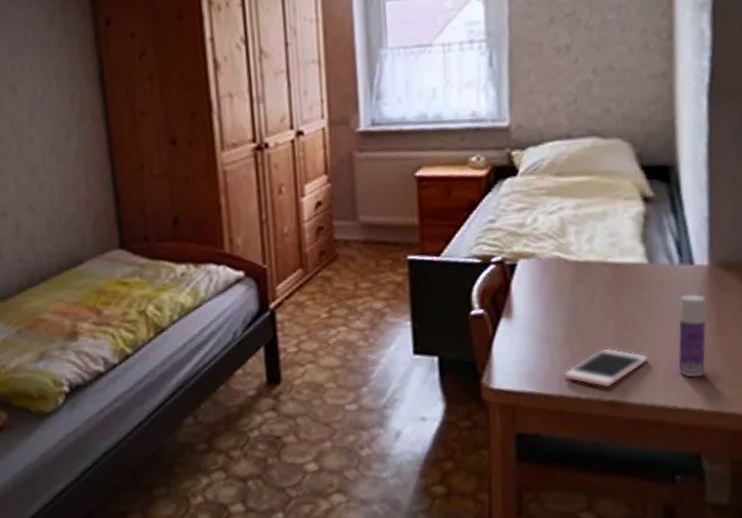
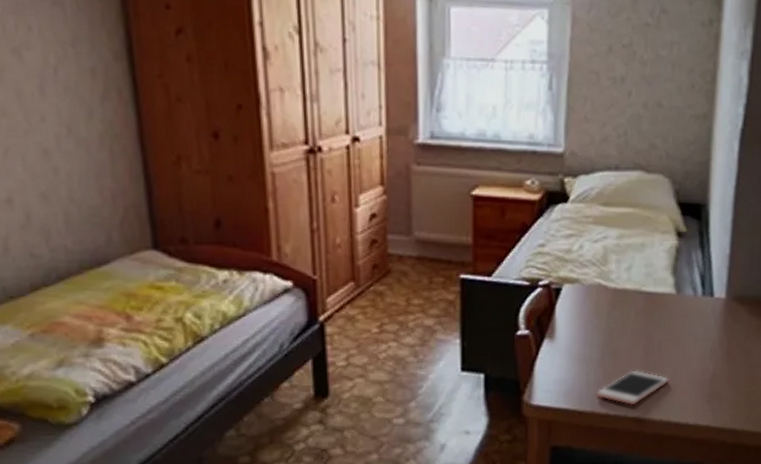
bottle: present [678,294,707,377] -> none [693,323,721,398]

